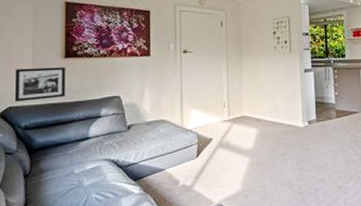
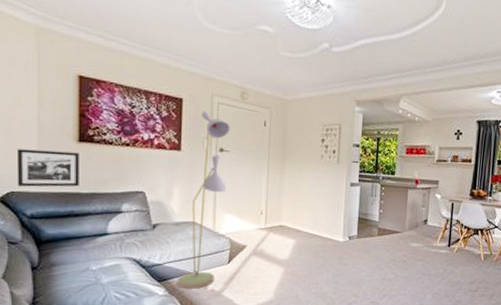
floor lamp: none [151,19,192,186] -> present [177,111,230,289]

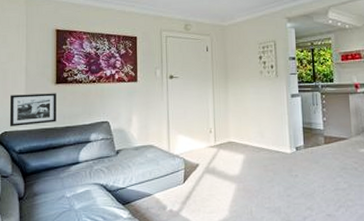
floor lamp: present [177,111,230,289] -> none [139,45,178,210]

